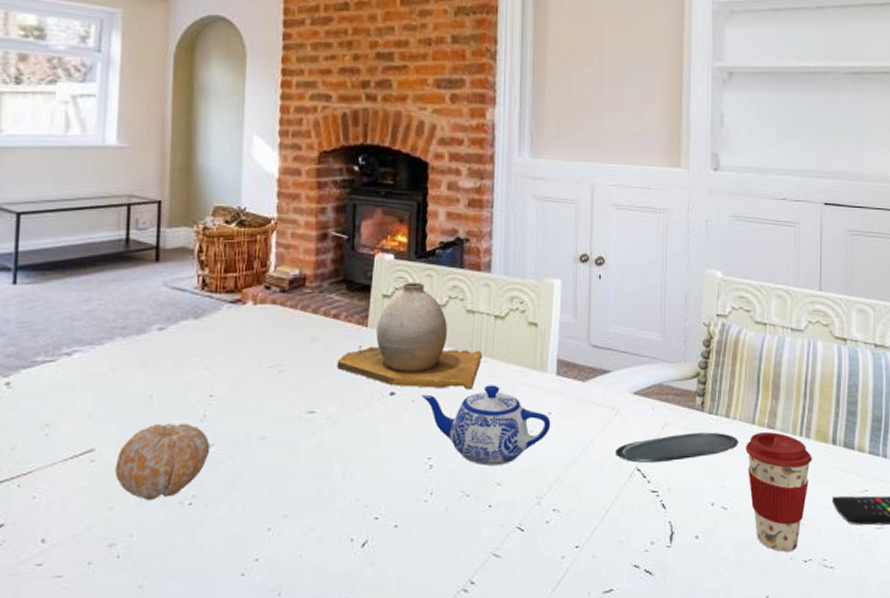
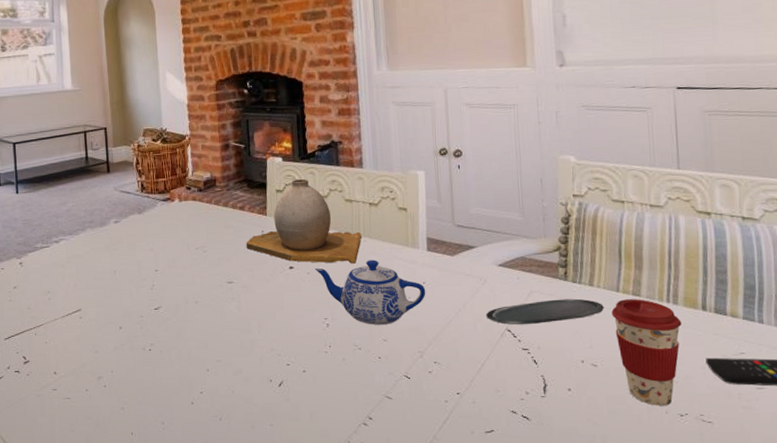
fruit: present [115,423,210,501] -> none [96,290,160,347]

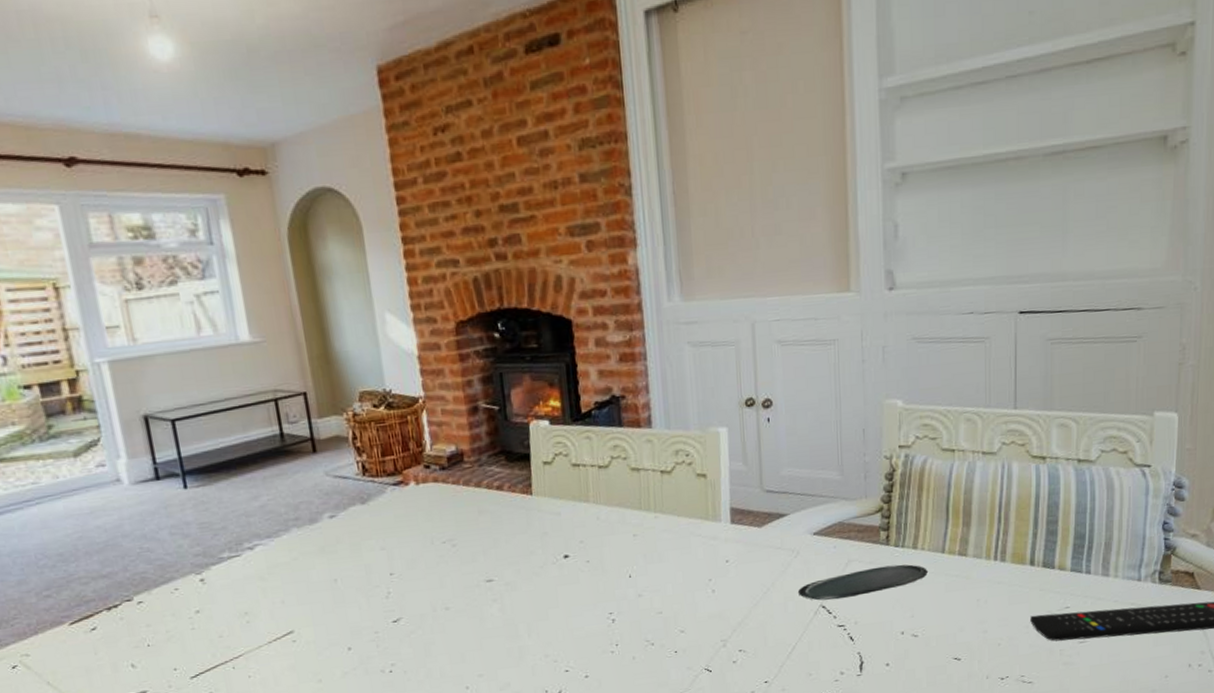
vase: present [246,178,362,264] -> none [507,445,653,550]
teapot: present [315,260,426,325] -> none [596,539,730,616]
coffee cup: present [611,299,682,406] -> none [935,559,1008,672]

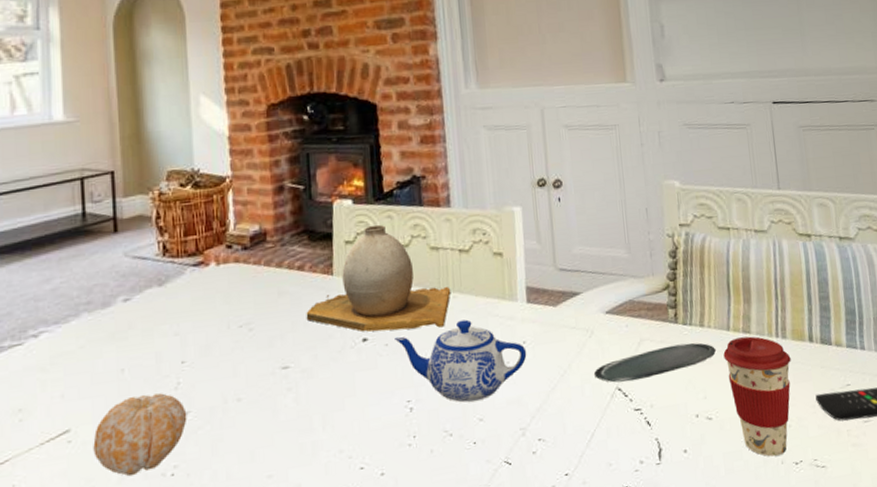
fruit: none [315,601,400,672] -> present [93,393,187,477]
vase: none [507,445,653,550] -> present [306,224,451,332]
teapot: none [596,539,730,616] -> present [395,319,527,403]
coffee cup: none [935,559,1008,672] -> present [723,336,791,457]

